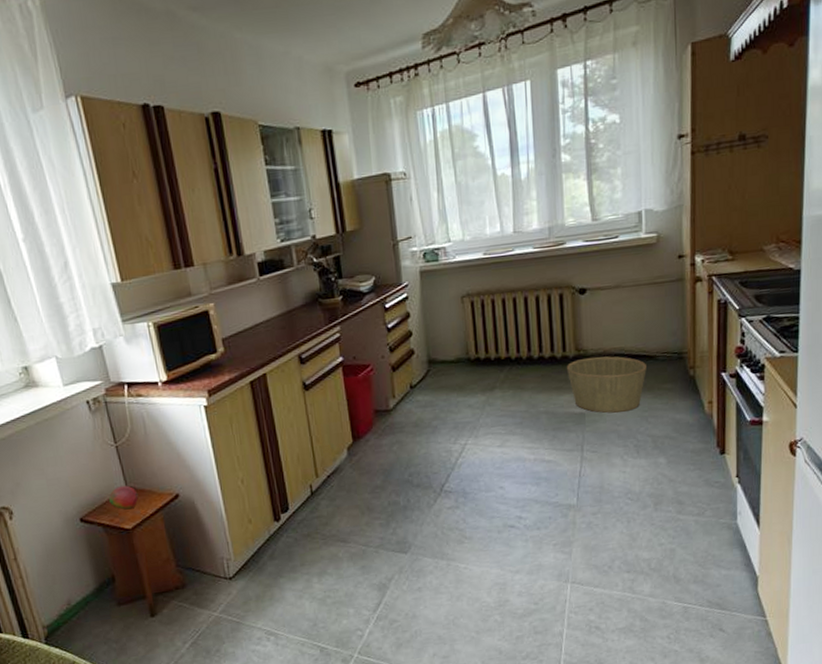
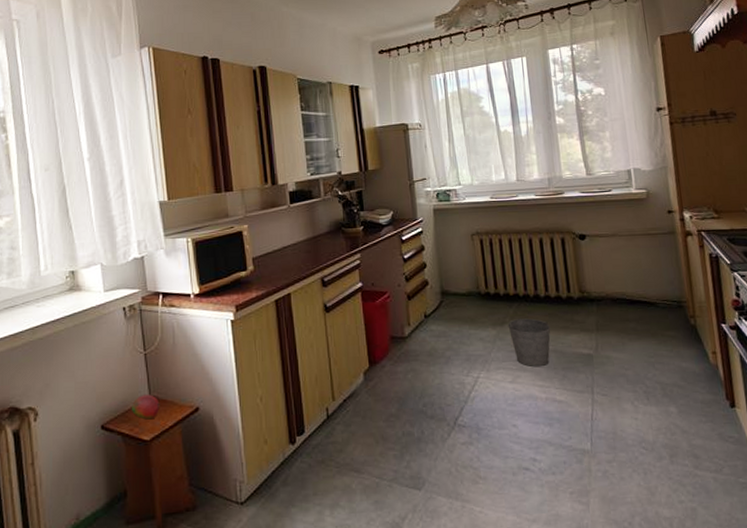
bucket: none [498,381,543,430] -> present [508,318,551,367]
basket: present [566,356,646,414] -> none [571,299,649,357]

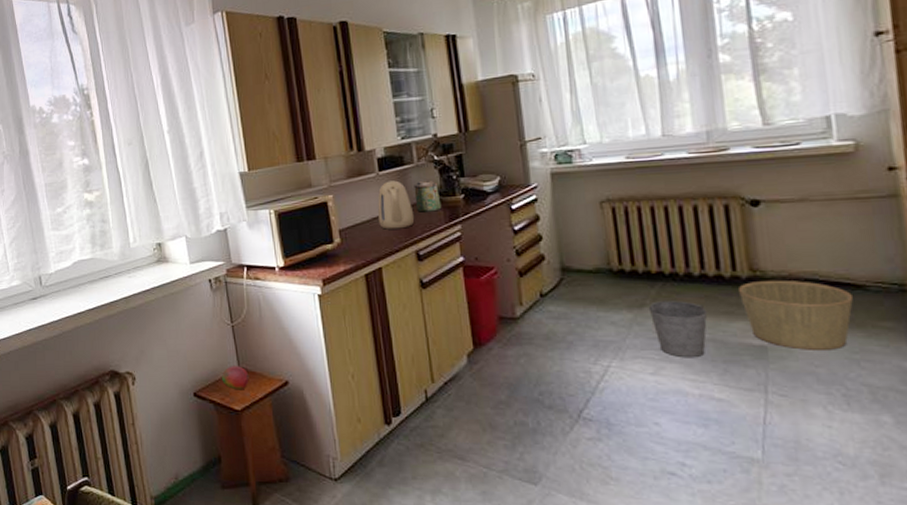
kettle: none [288,212,321,258] -> present [377,180,415,230]
canister: none [320,212,344,242] -> present [414,180,442,212]
basket: none [571,299,649,357] -> present [737,279,853,350]

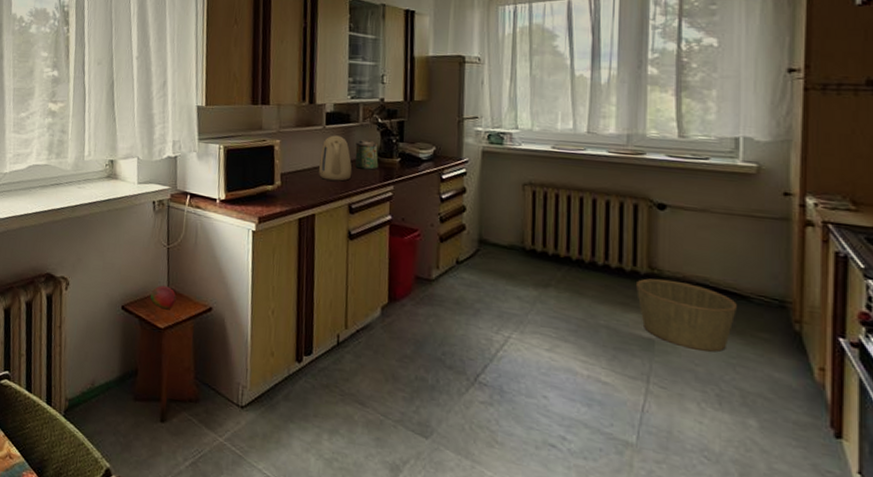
bucket: present [648,301,708,358] -> none [552,283,606,341]

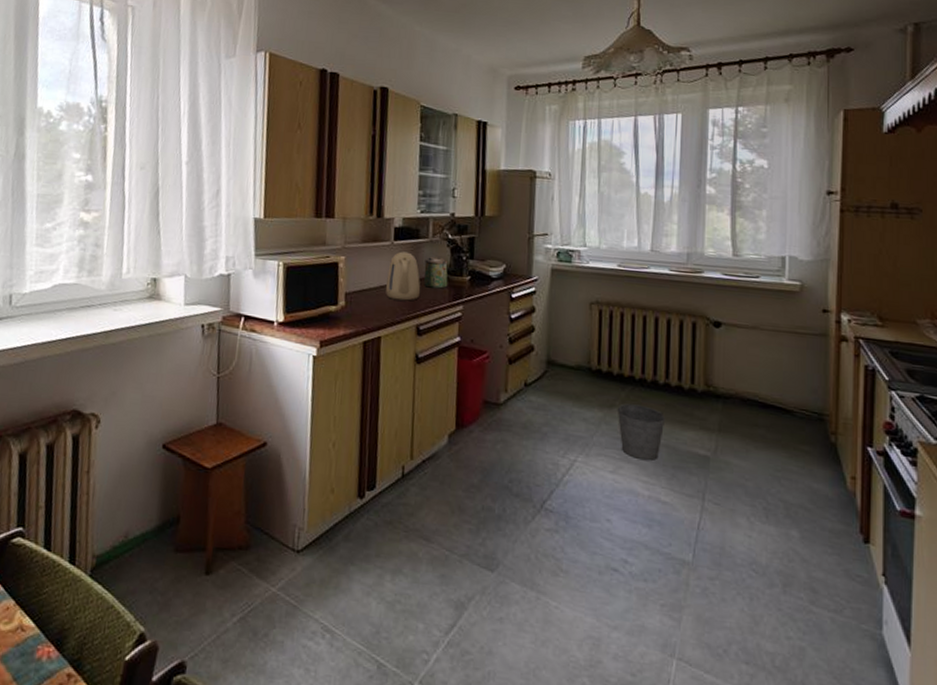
fruit: present [149,285,176,310] -> none [195,419,227,447]
bucket: none [552,283,606,341] -> present [617,403,666,461]
basket: present [635,278,737,352] -> none [693,395,782,466]

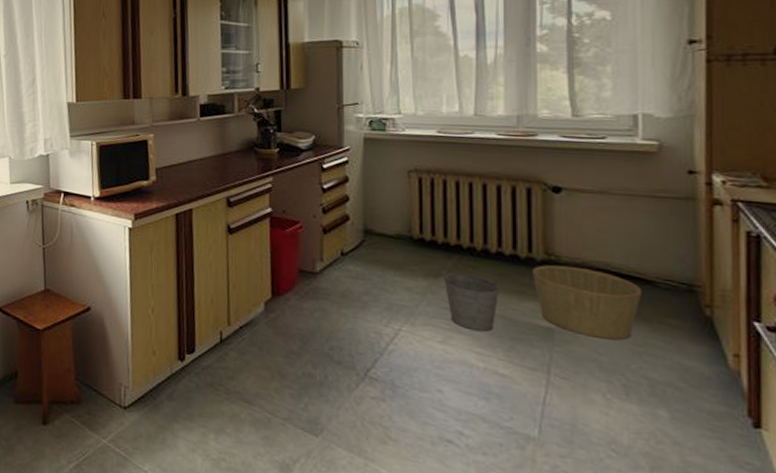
kettle: present [386,251,421,301] -> none [195,127,229,175]
canister: present [424,256,448,289] -> none [231,130,256,162]
basket: none [693,395,782,466] -> present [531,265,641,340]

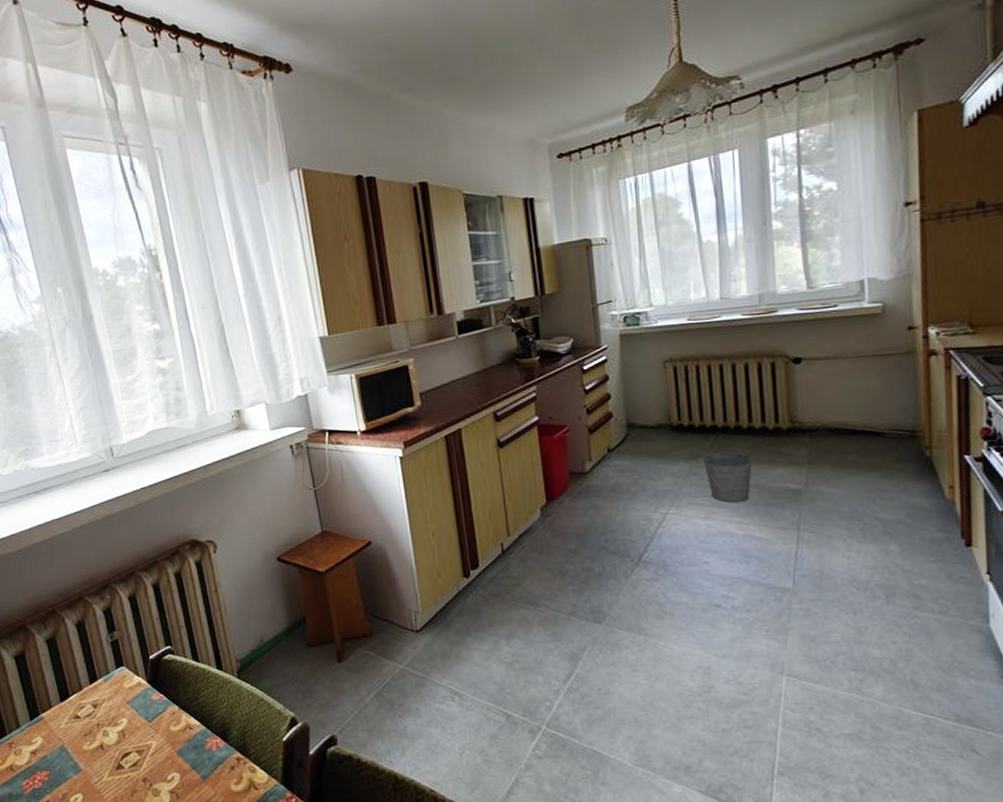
basket: present [531,265,641,340] -> none [779,430,873,492]

